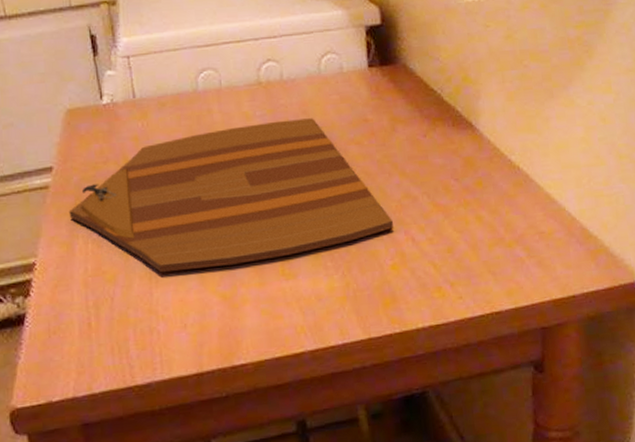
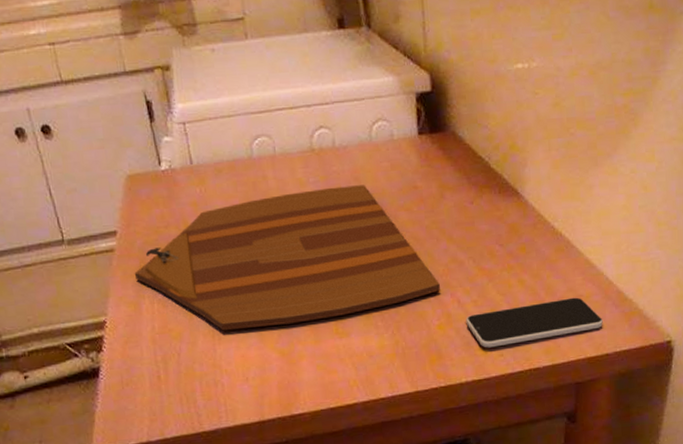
smartphone: none [421,234,568,290] -> present [466,297,603,348]

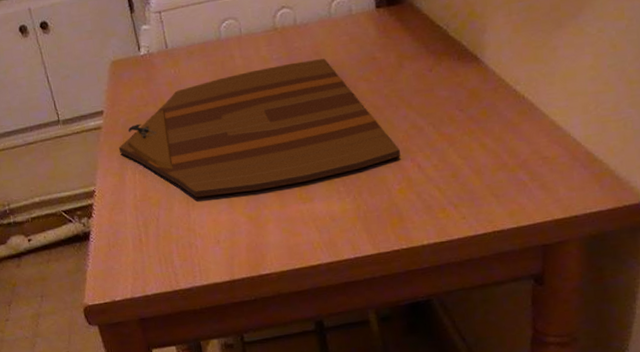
smartphone: present [466,297,603,348] -> none [426,159,571,211]

